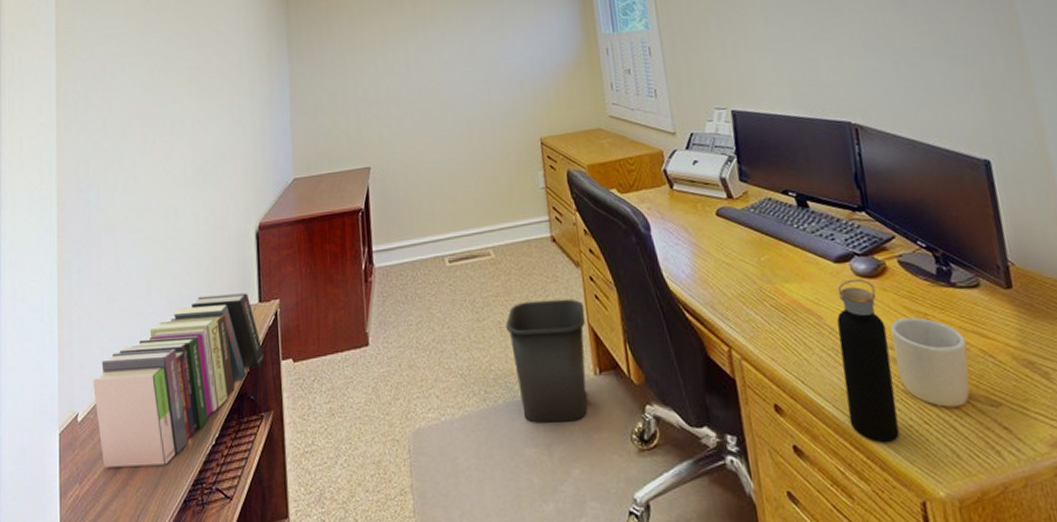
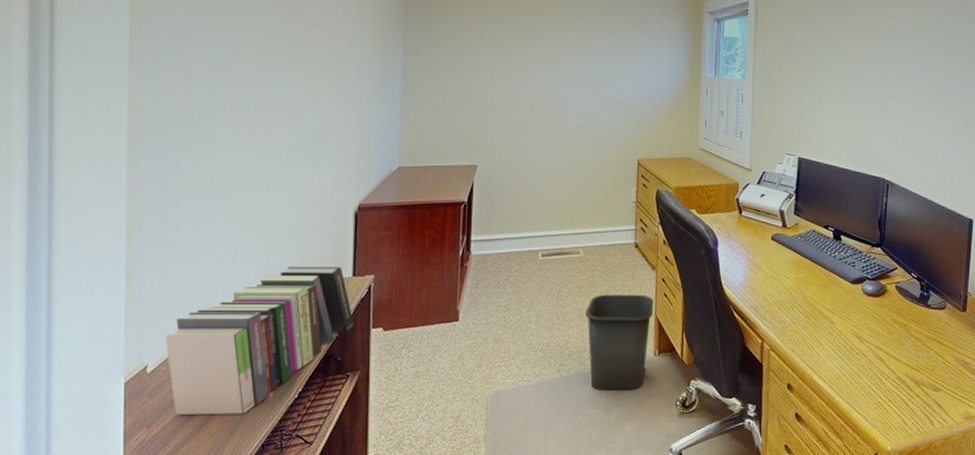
water bottle: present [837,278,900,442] -> none [838,296,877,412]
mug: present [889,316,971,407] -> none [878,326,928,390]

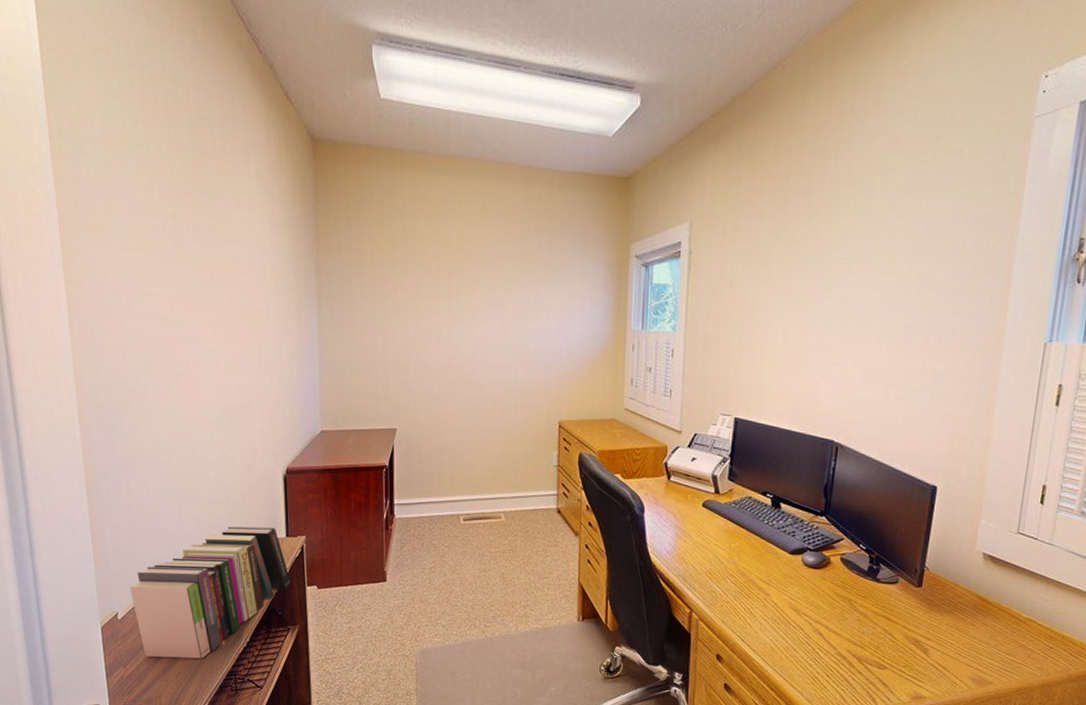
waste bin: present [585,294,654,390] -> none [508,559,577,654]

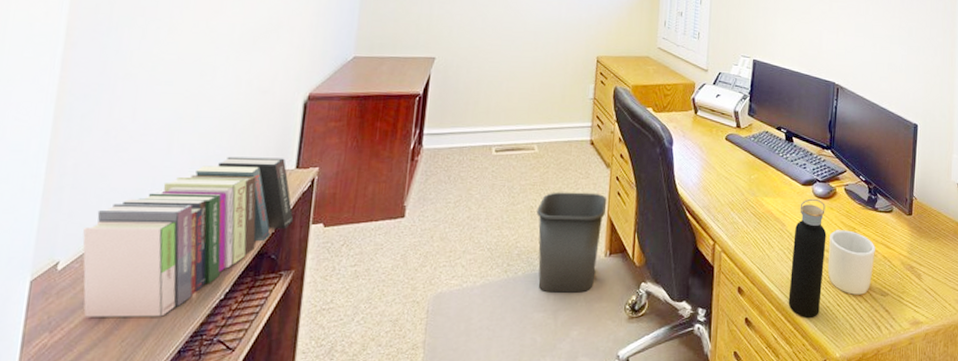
waste bin: none [508,559,577,654] -> present [537,192,607,293]
water bottle: none [771,568,817,687] -> present [788,198,827,317]
mug: none [816,600,874,667] -> present [827,229,875,295]

